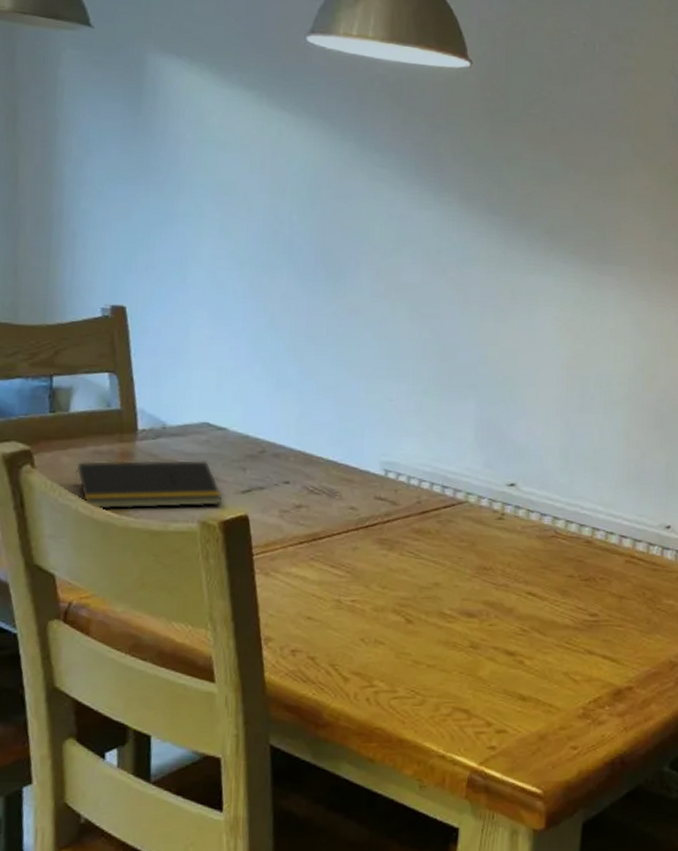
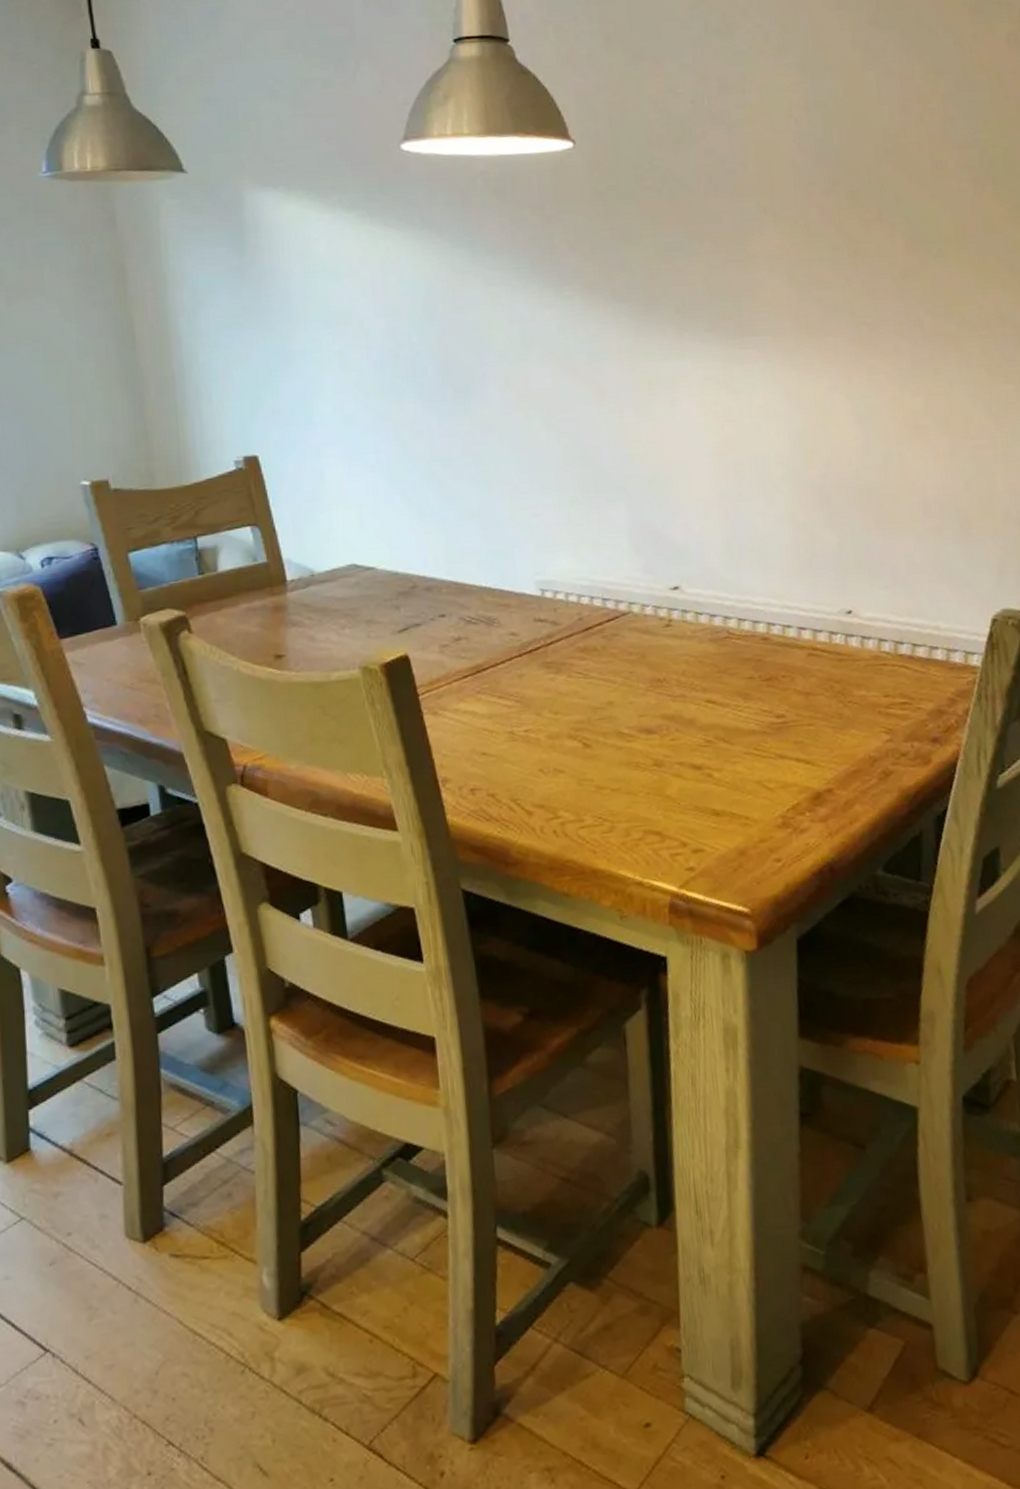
notepad: present [74,460,223,509] -> none [232,603,381,667]

